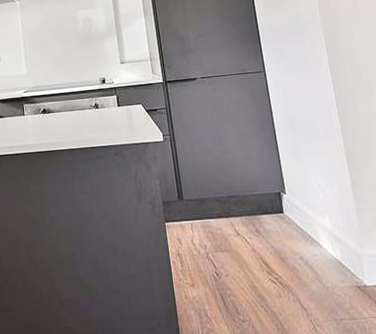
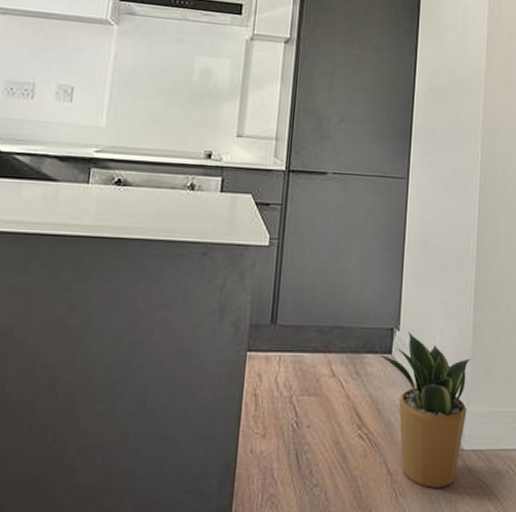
potted plant: none [273,194,365,319] -> present [379,332,471,488]

